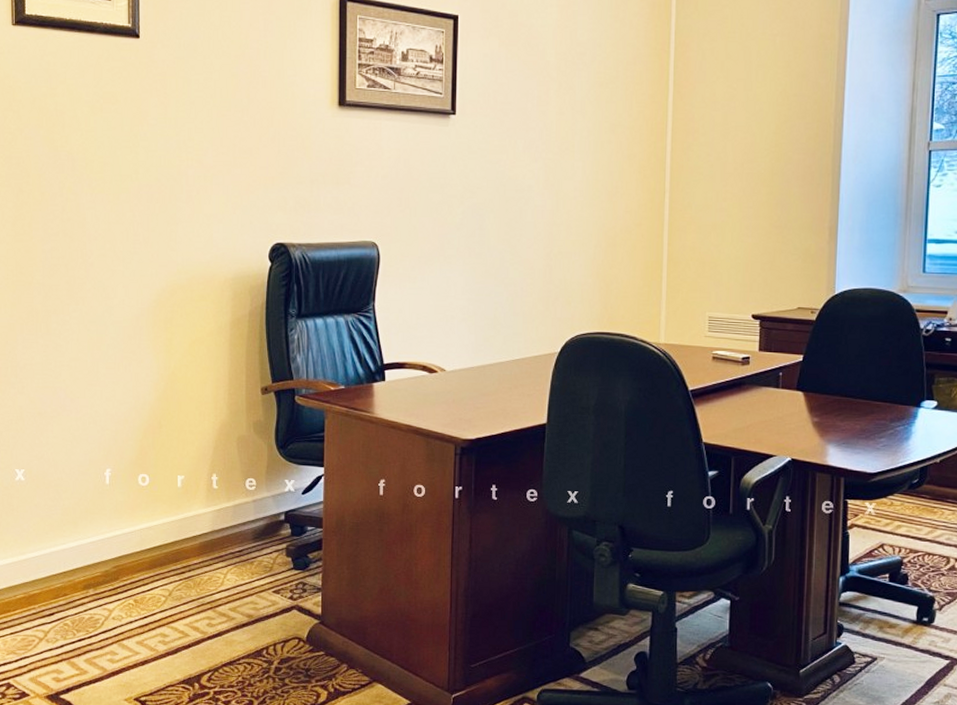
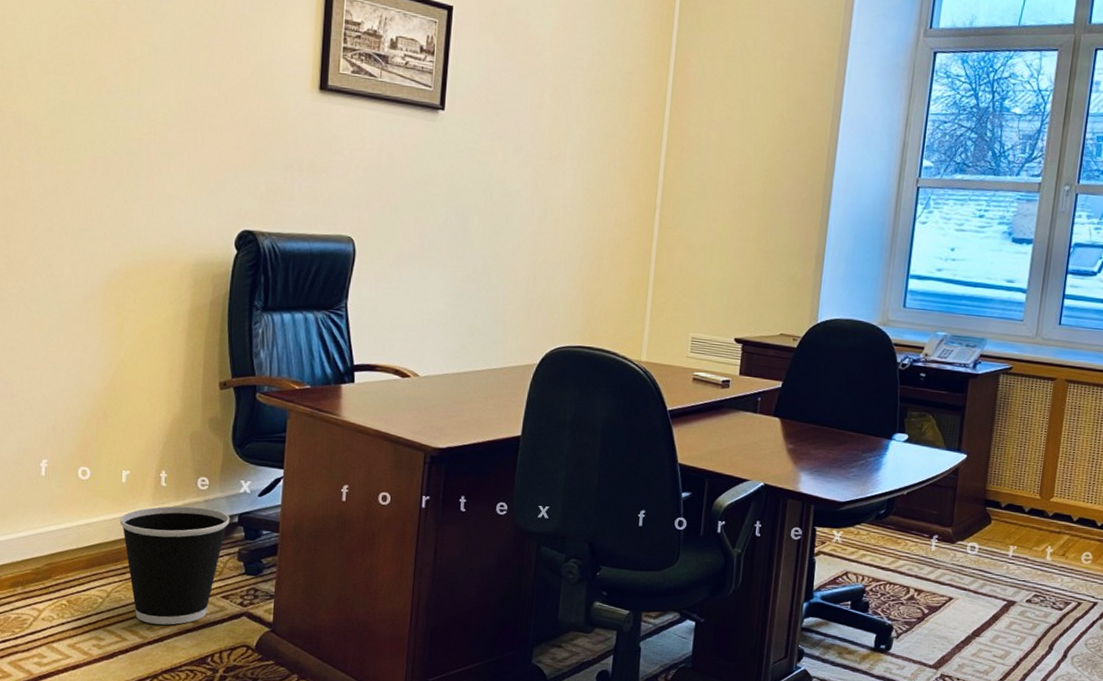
wastebasket: none [177,506,277,620] -> present [119,506,230,625]

